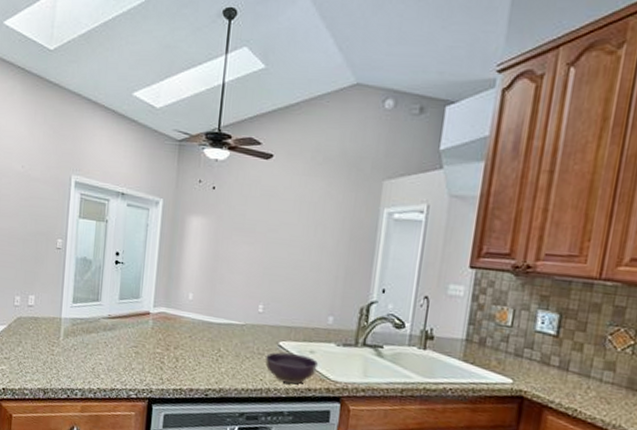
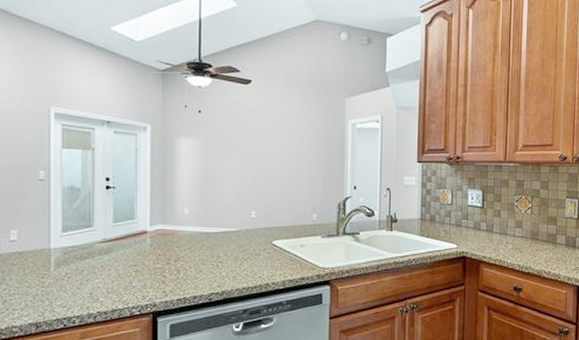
bowl: present [265,352,318,384] -> none [262,249,308,276]

